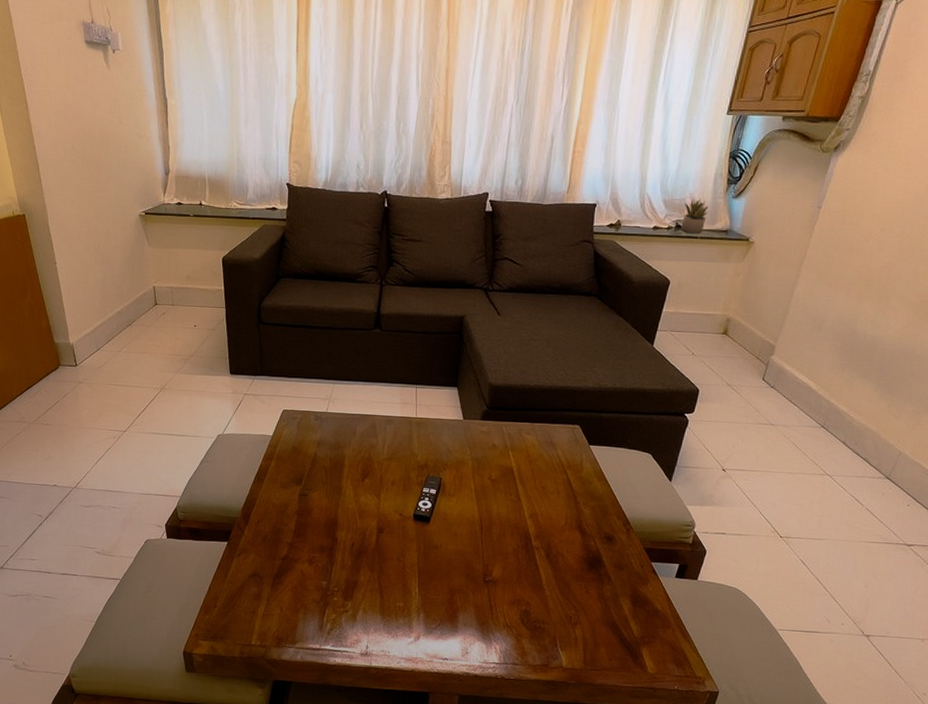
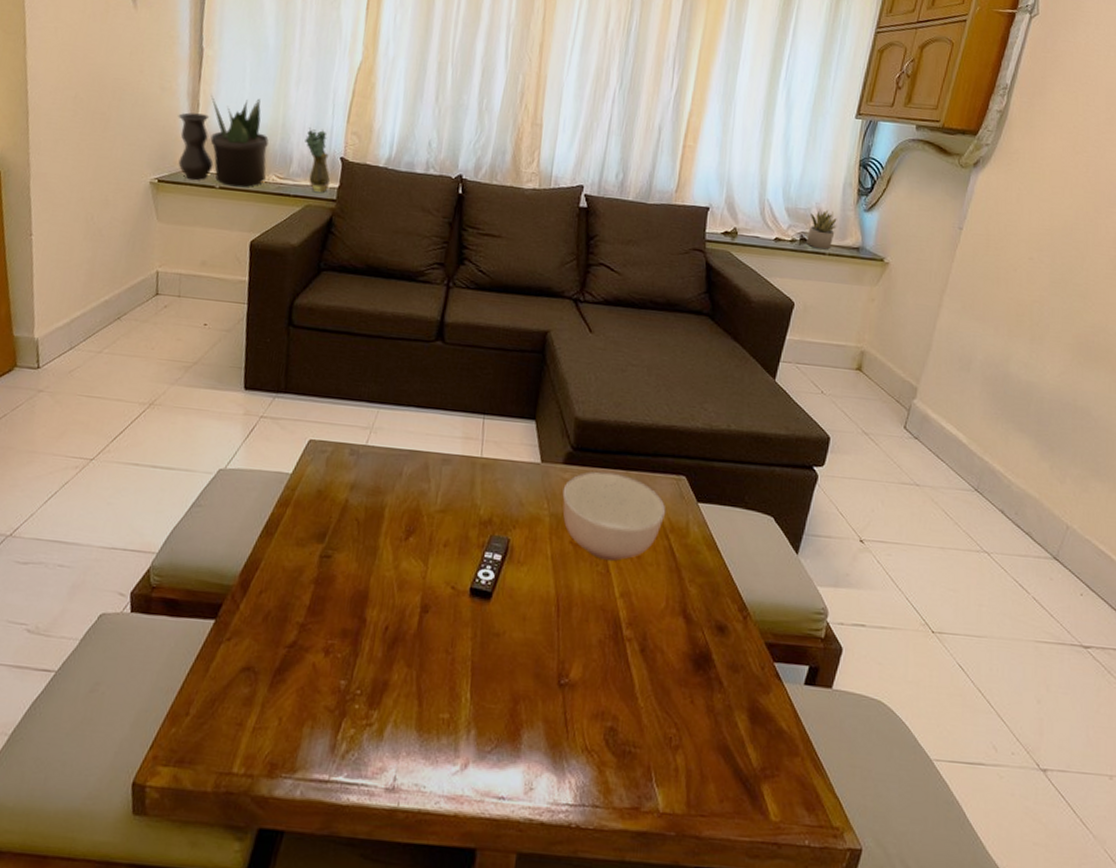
vase: none [154,155,187,210] -> present [178,112,214,180]
planter: none [177,138,229,214] -> present [210,96,269,188]
vase: none [257,160,281,214] -> present [305,127,331,192]
bowl: none [481,424,564,492] -> present [562,471,666,562]

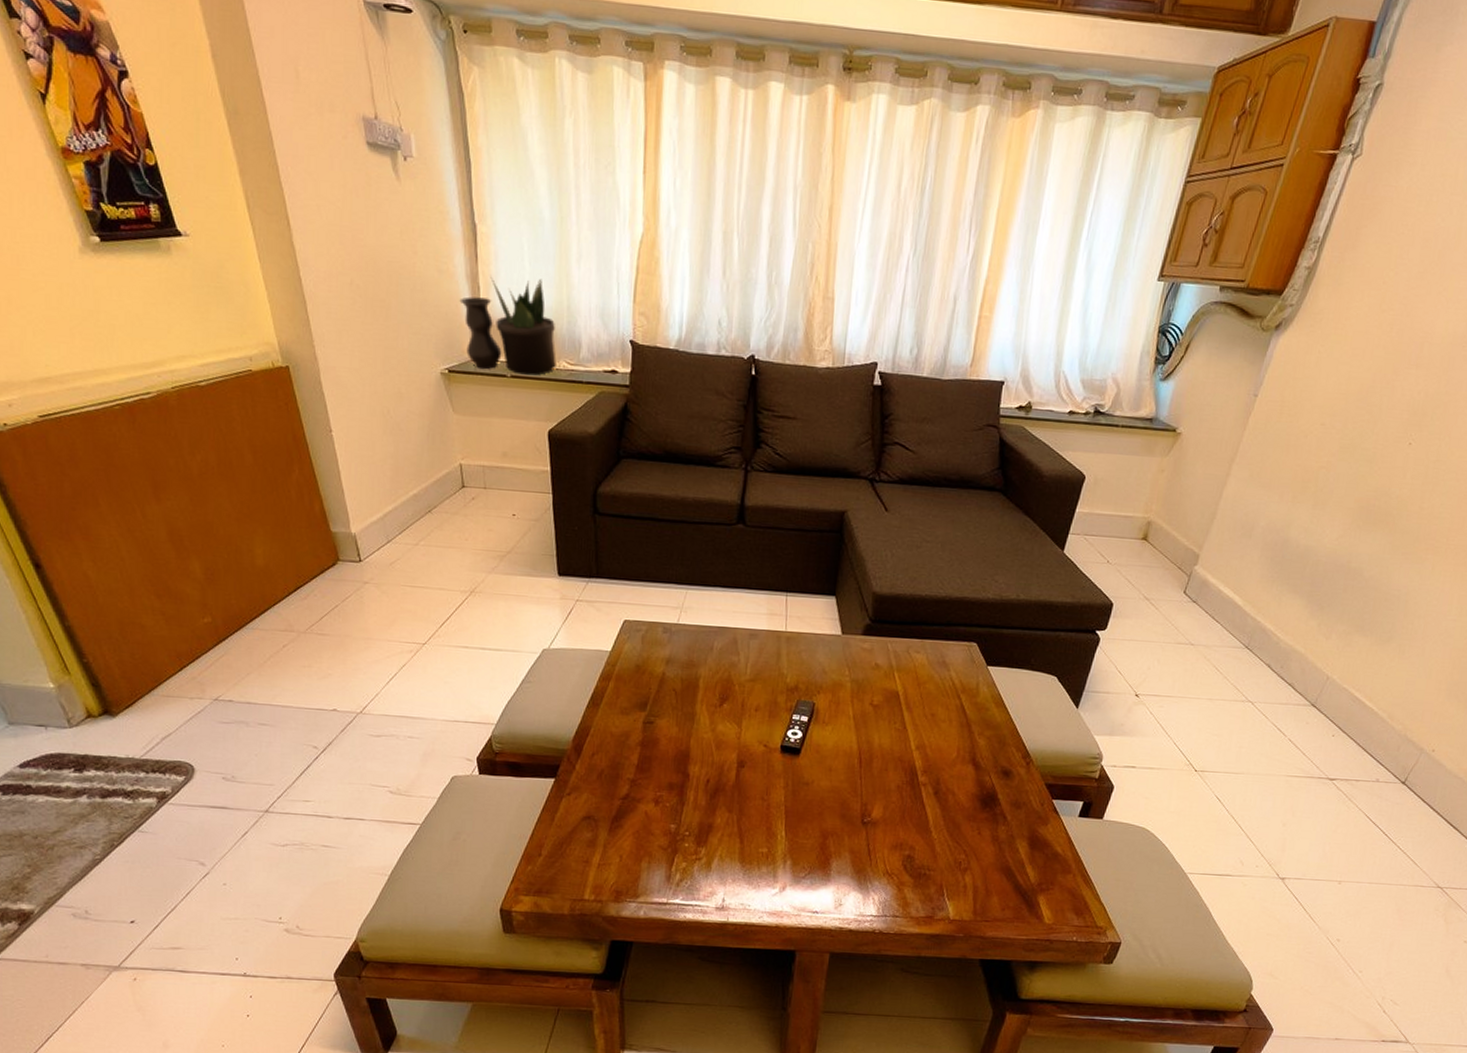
vase: present [305,127,331,192] -> none [592,309,622,378]
bowl: present [562,471,666,562] -> none [862,640,958,720]
succulent plant: present [806,209,837,250] -> none [1100,379,1132,422]

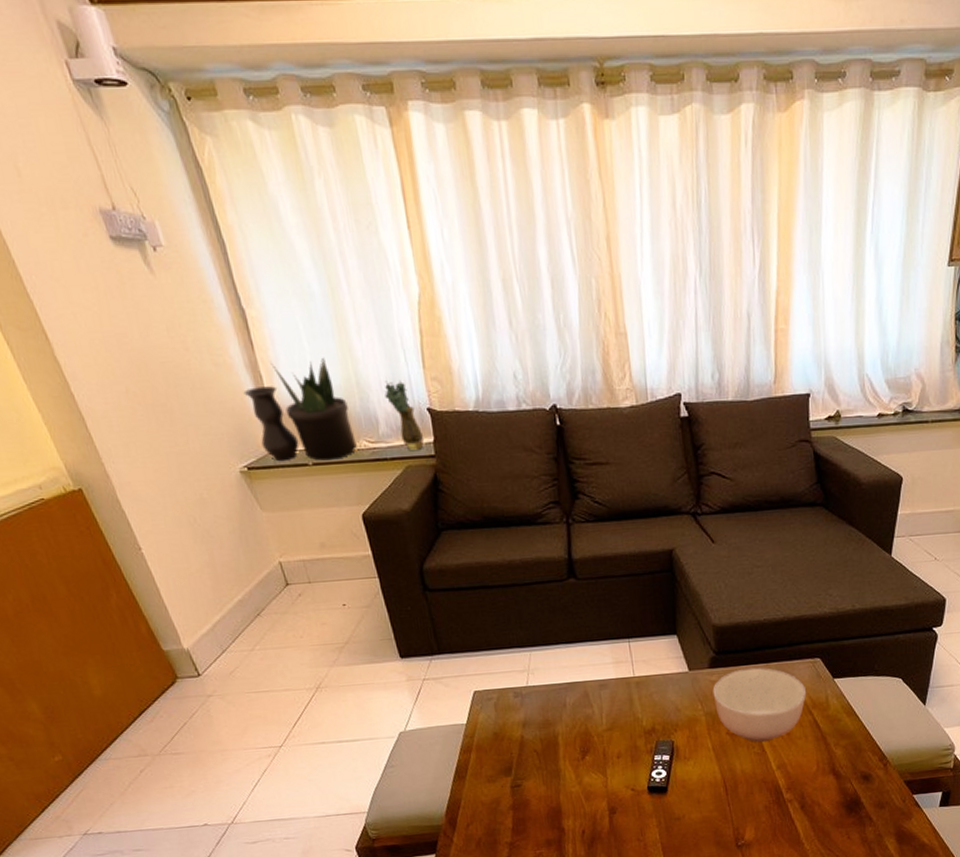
vase: none [592,309,622,378] -> present [384,380,425,450]
bowl: none [862,640,958,720] -> present [712,667,807,743]

